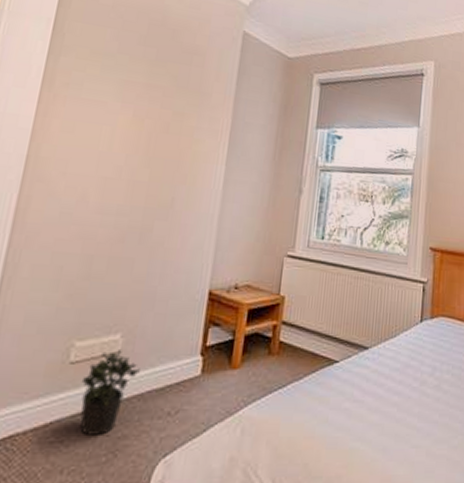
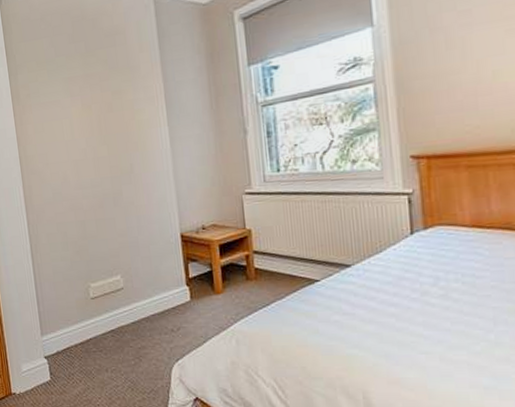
potted plant: present [80,350,140,435] -> none [102,287,142,347]

